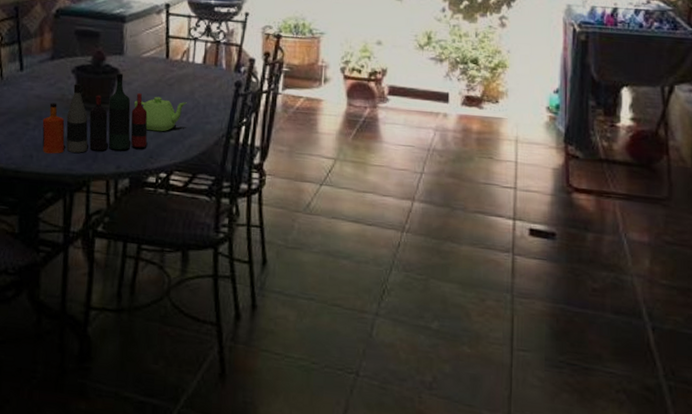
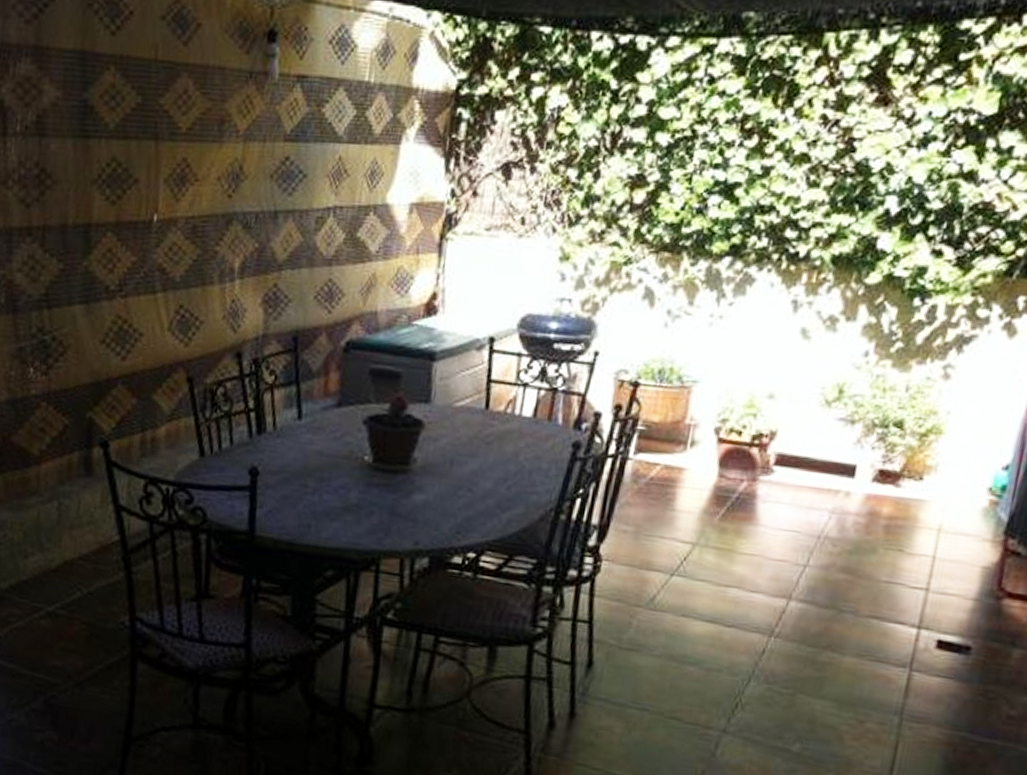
bottle collection: present [42,73,148,154] -> none [322,426,457,525]
teapot: present [134,96,187,132] -> none [440,457,508,502]

